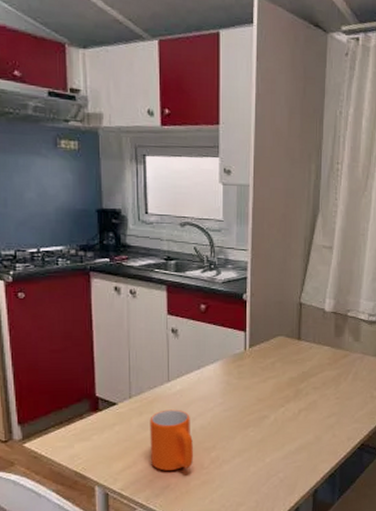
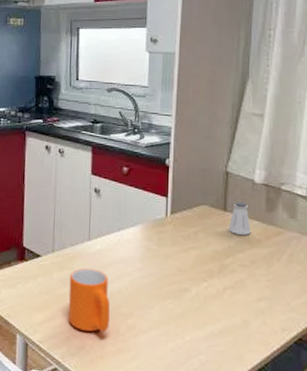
saltshaker: none [302,330,322,360] -> present [228,201,251,235]

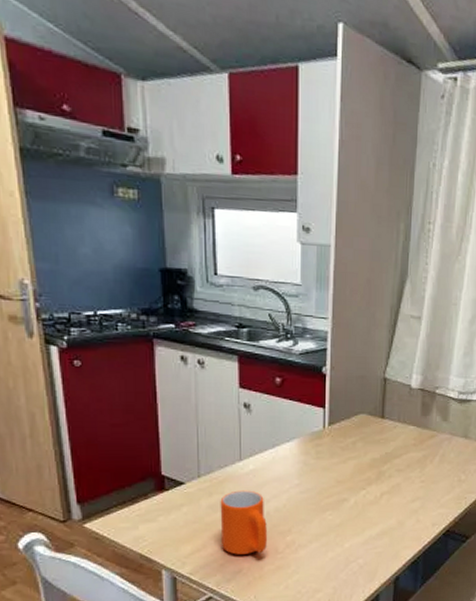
saltshaker: present [228,201,251,235] -> none [386,408,407,441]

